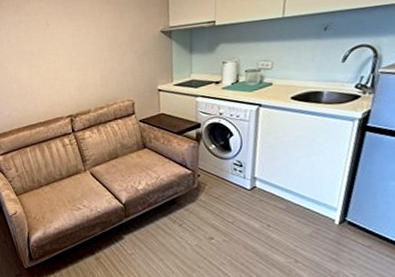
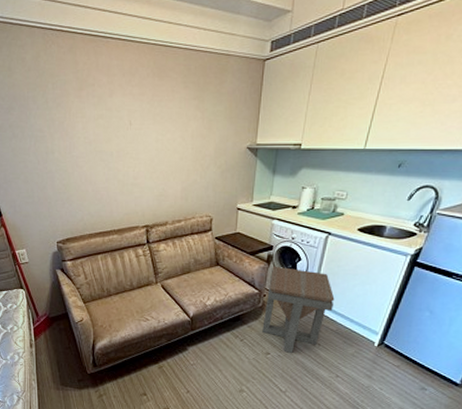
side table: none [201,143,279,238] -> present [262,266,335,354]

